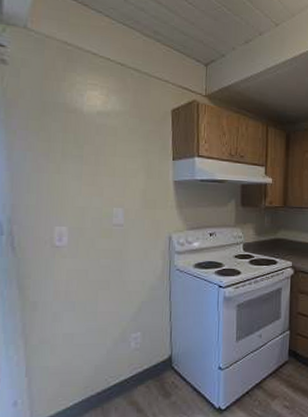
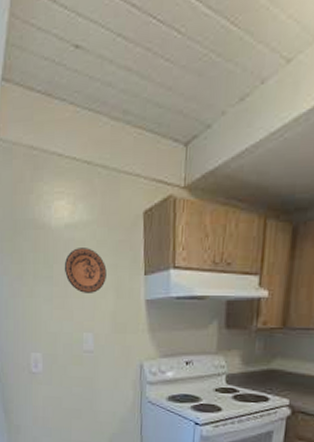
decorative plate: none [95,133,138,173] -> present [64,248,107,293]

